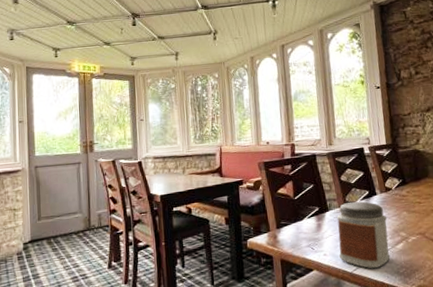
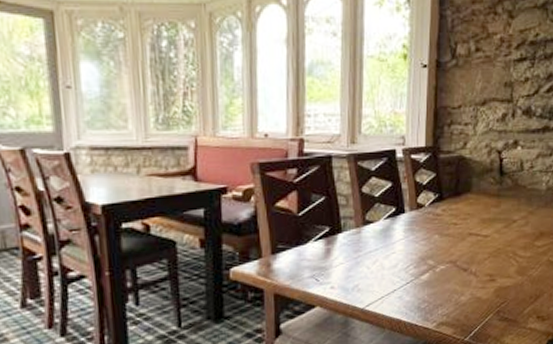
jar: present [337,201,391,269] -> none [349,220,414,304]

